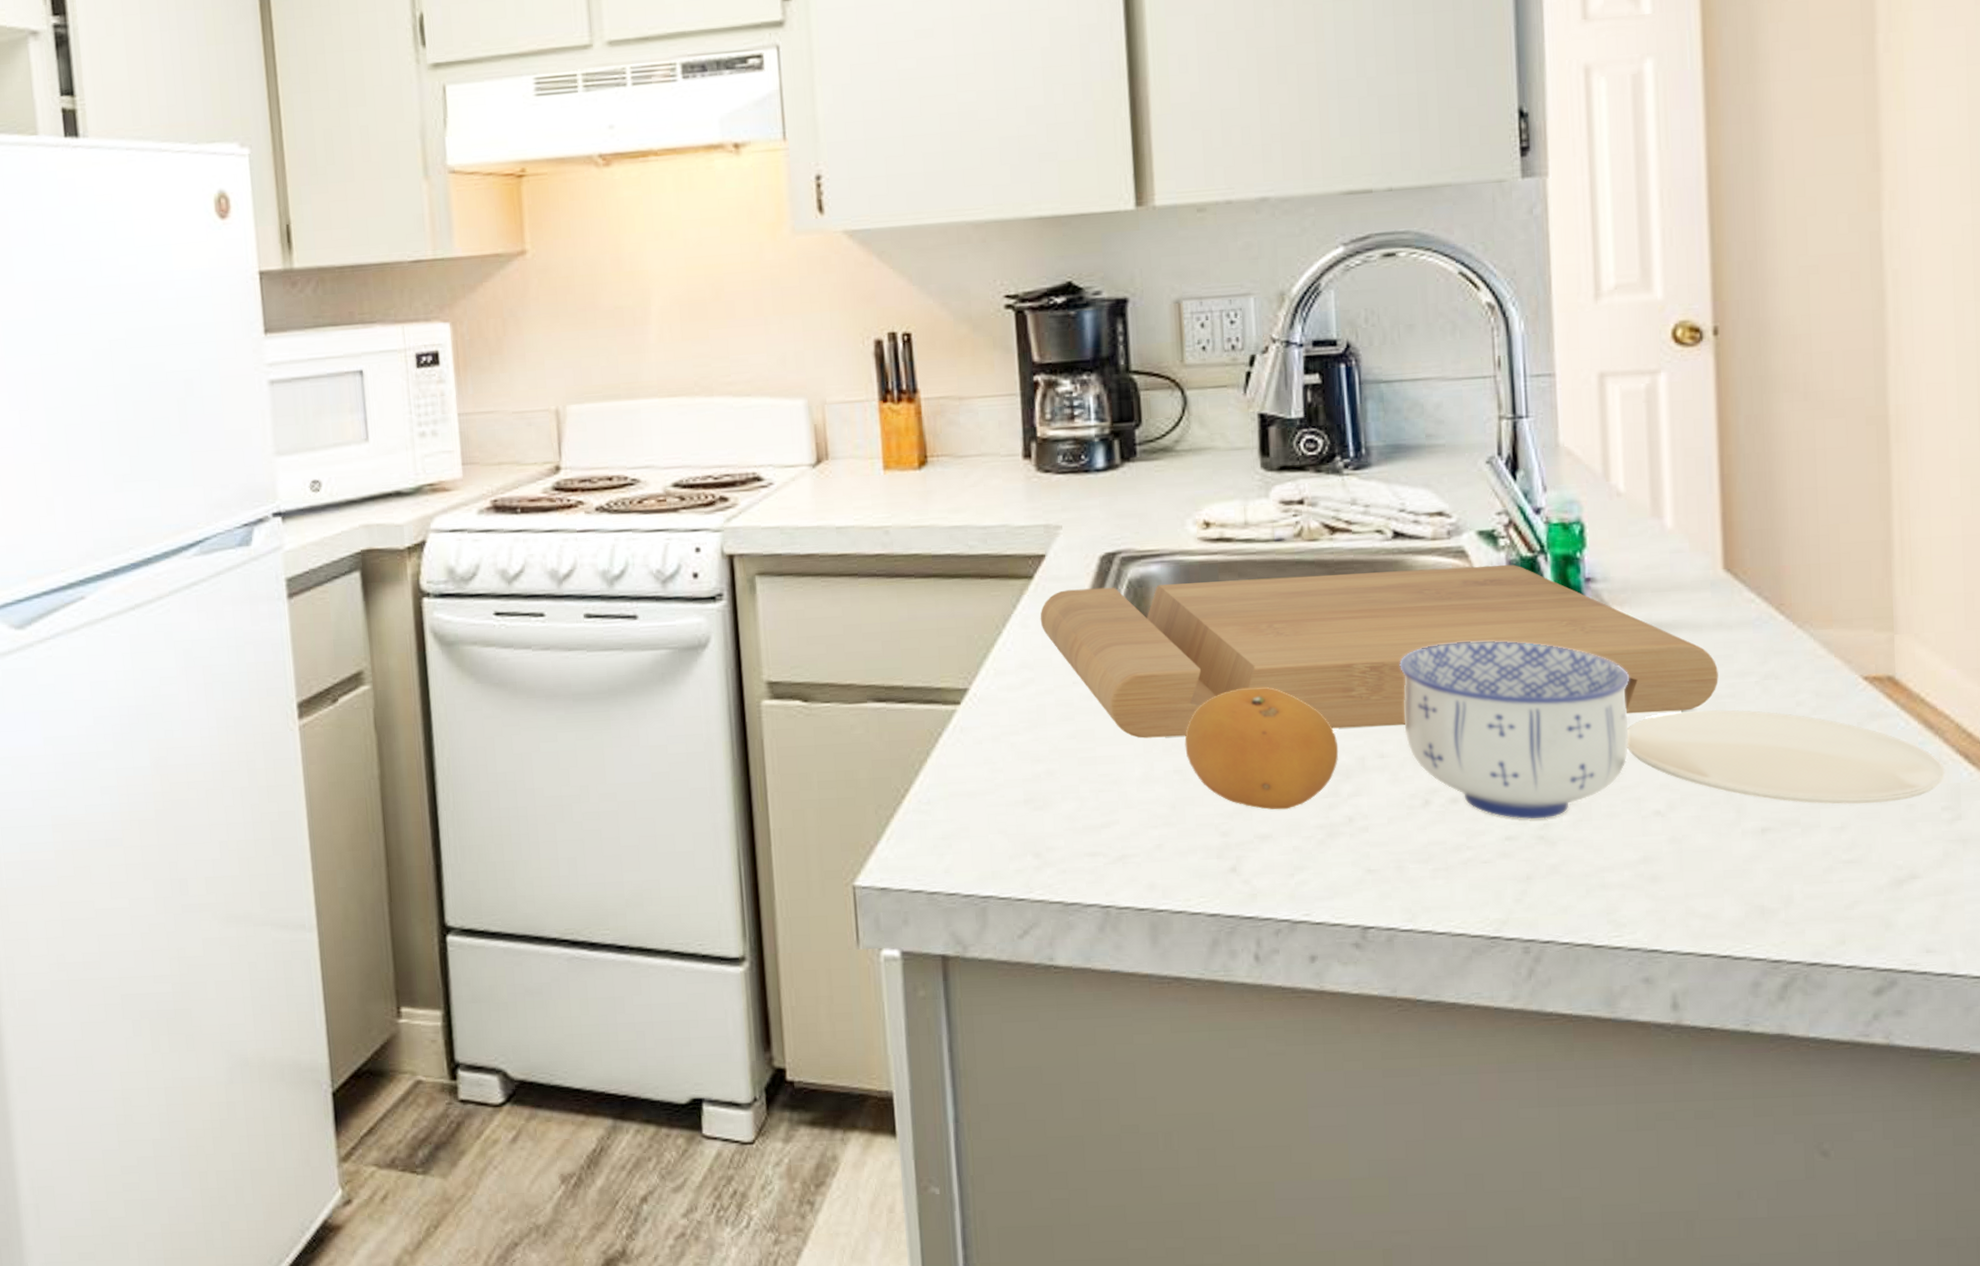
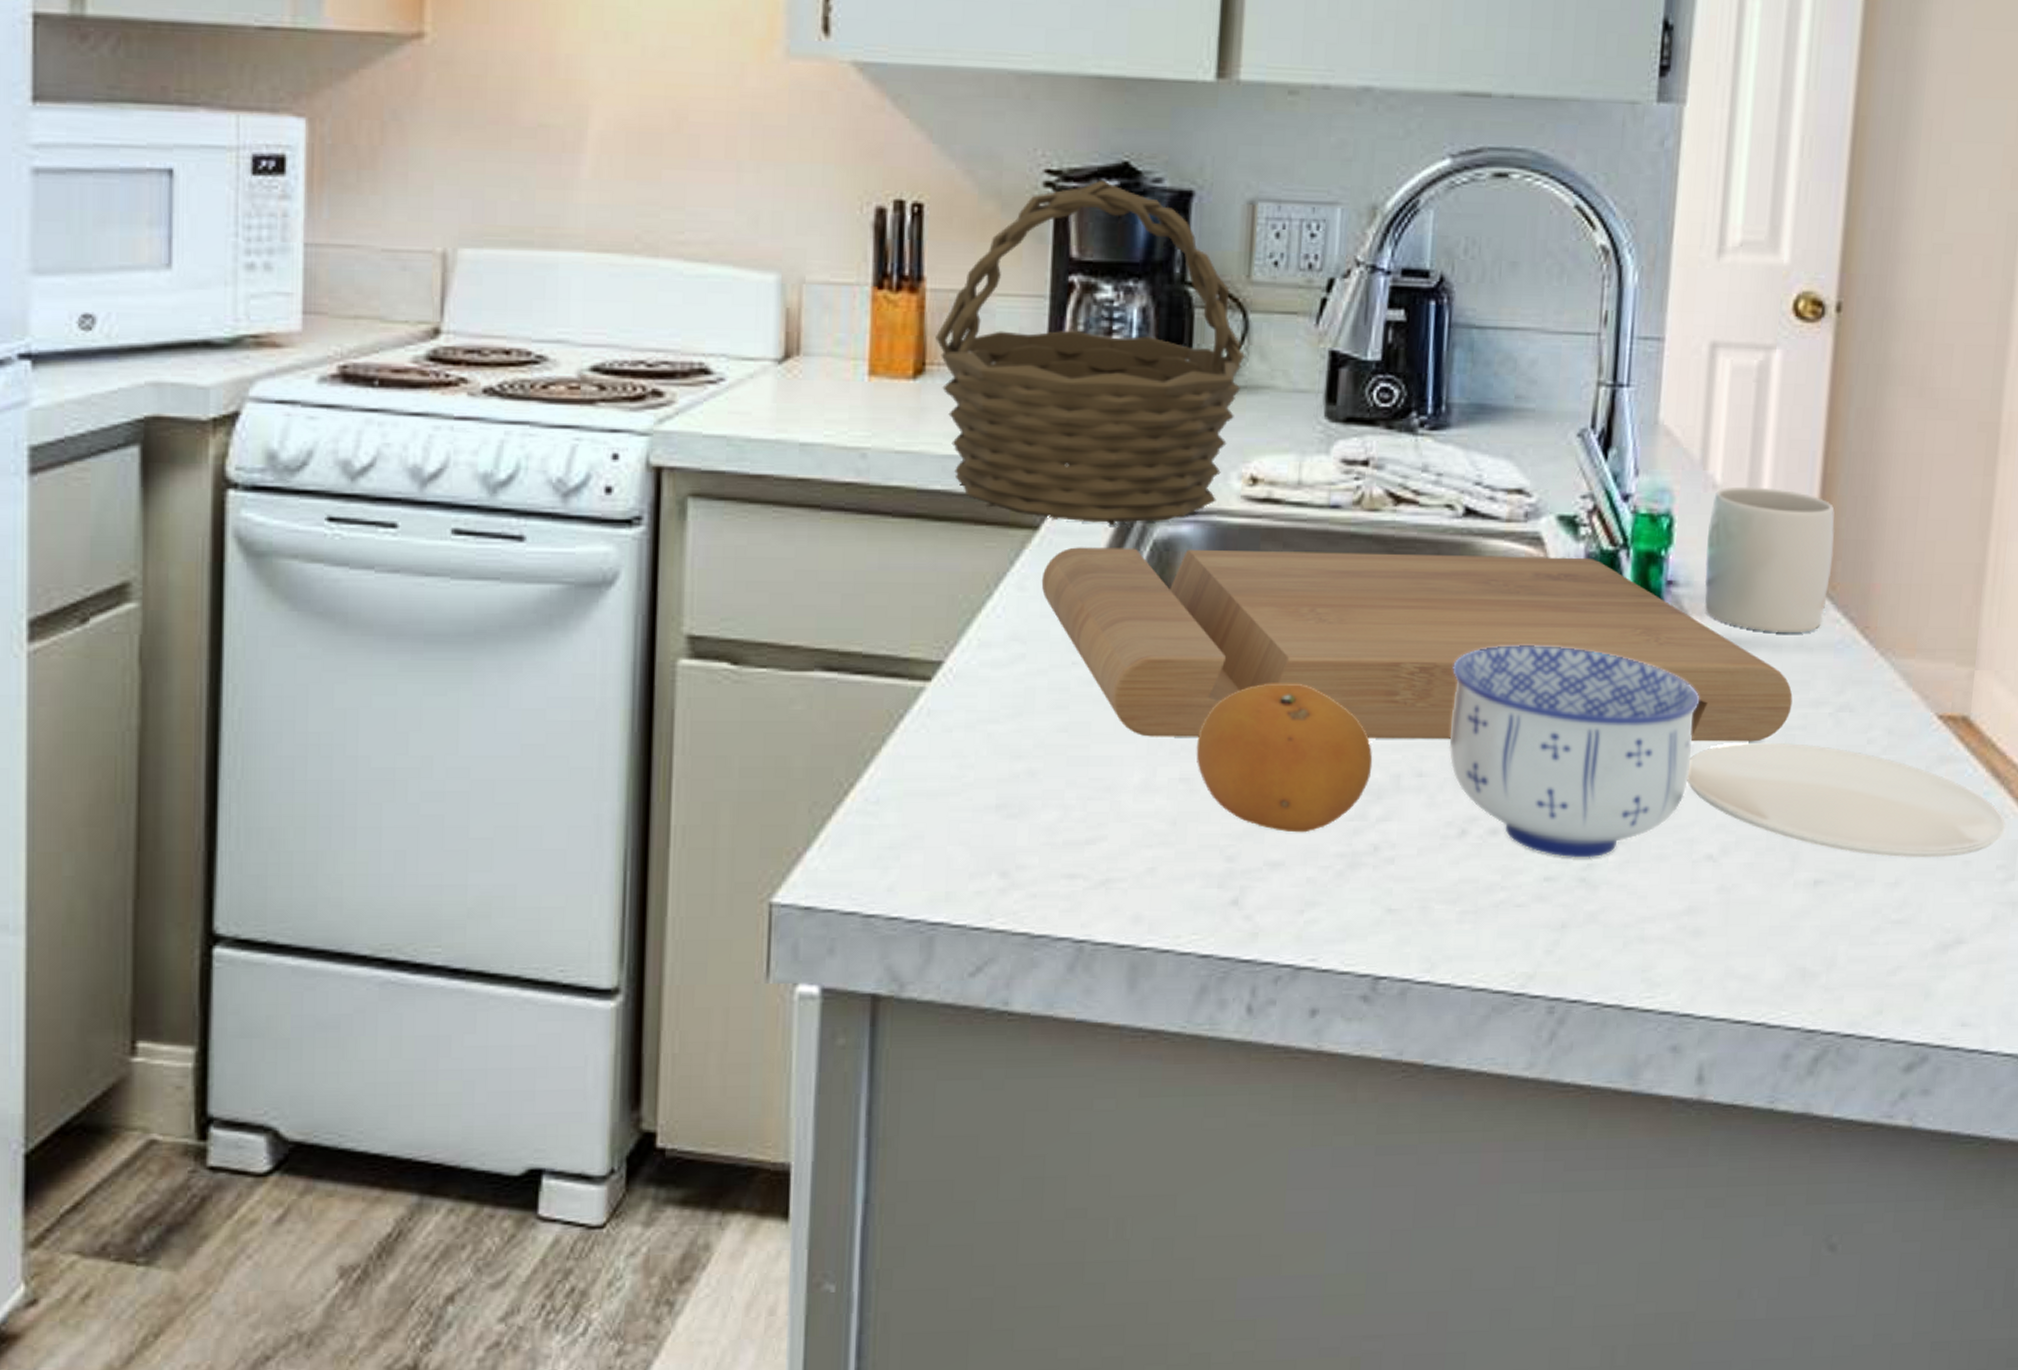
basket: none [932,298,1187,570] -> present [935,179,1245,525]
mug: none [1618,491,1741,615] -> present [1704,486,1835,633]

